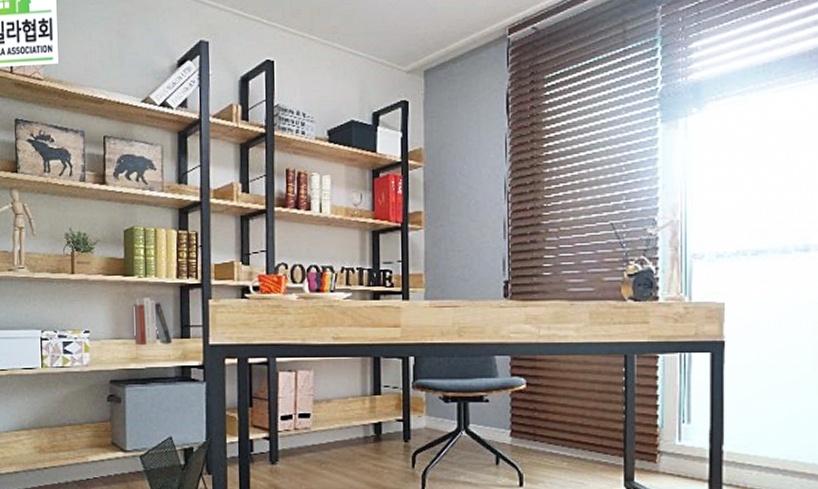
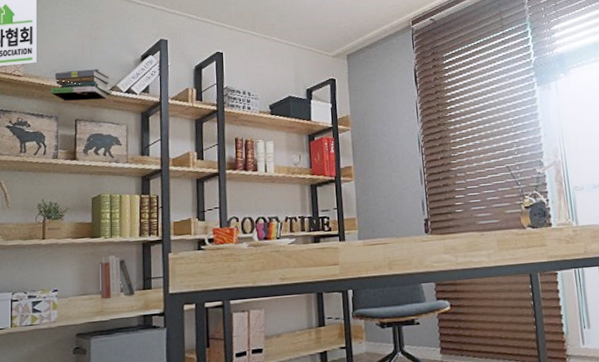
books: none [74,74,146,114] -> present [50,69,113,102]

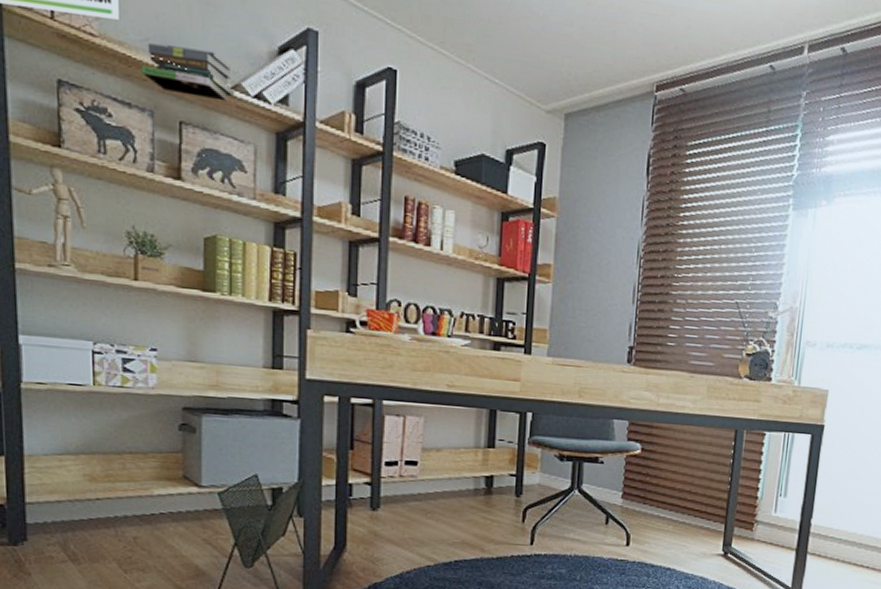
books: present [100,255,136,300] -> none [214,318,262,374]

